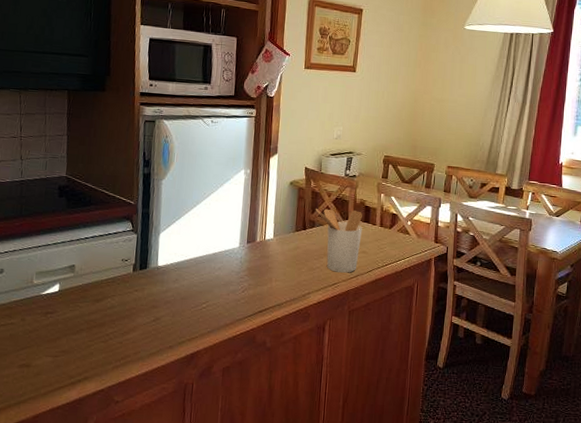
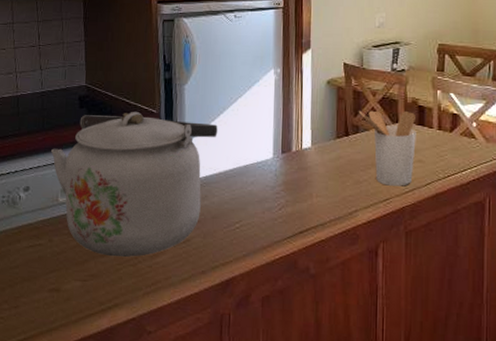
kettle: none [28,202,191,335] -> present [51,112,218,258]

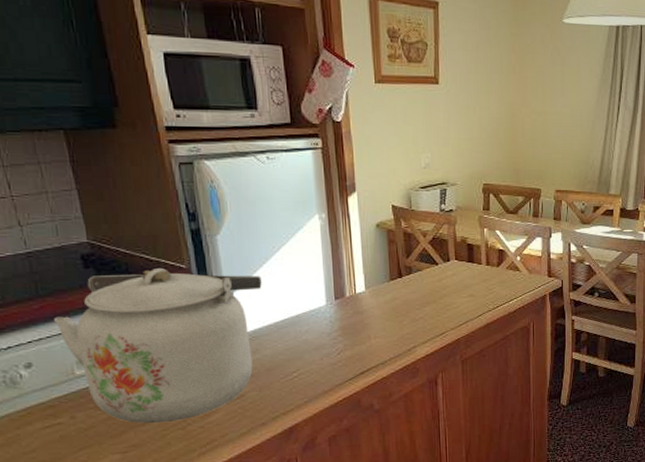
utensil holder: present [358,110,416,186] -> none [410,250,467,321]

